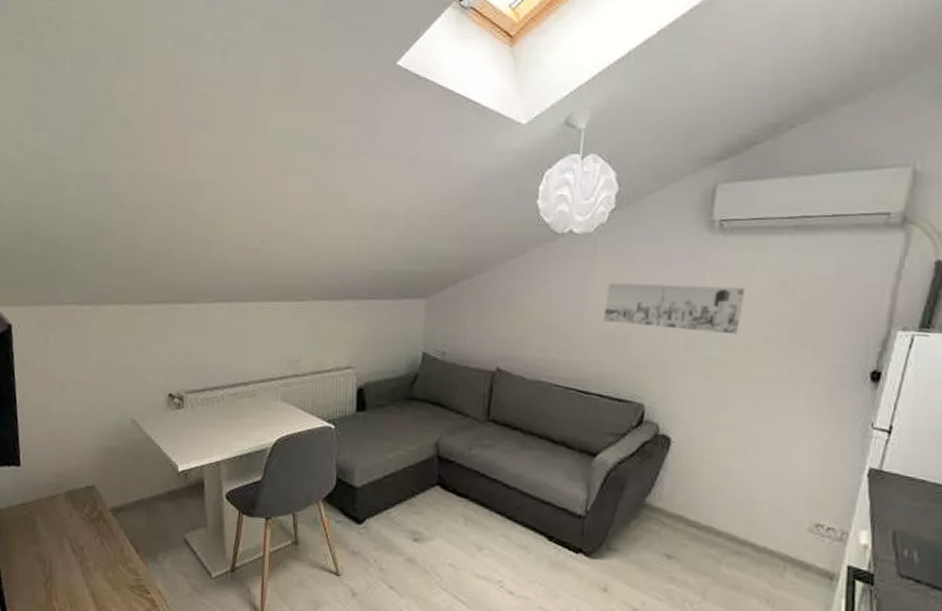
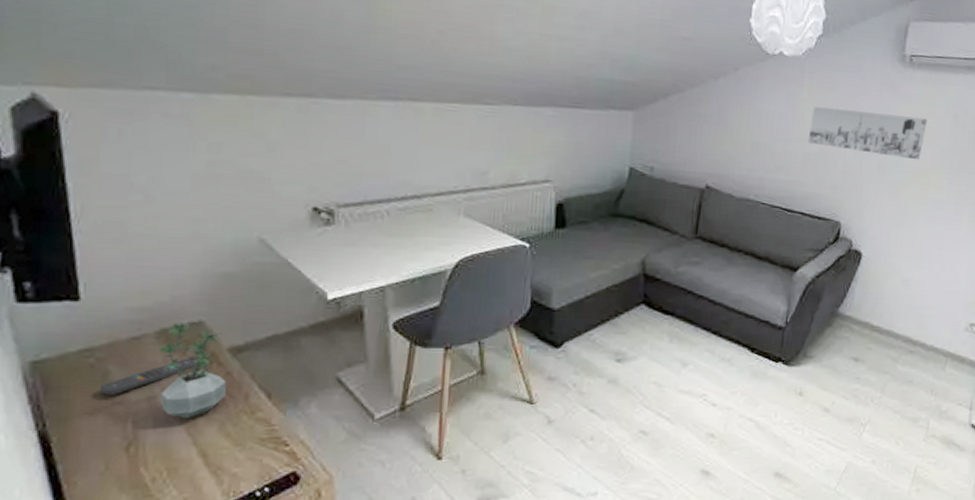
remote control: none [31,514,91,541] -> present [101,357,198,396]
potted plant: none [66,485,109,564] -> present [158,322,227,419]

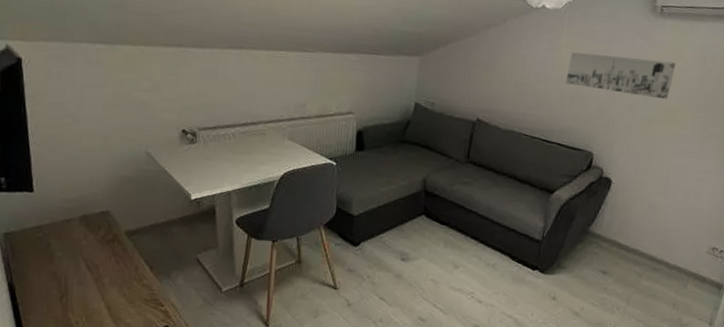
remote control: present [101,357,198,396] -> none [45,236,106,261]
potted plant: present [158,322,227,419] -> none [81,211,124,281]

